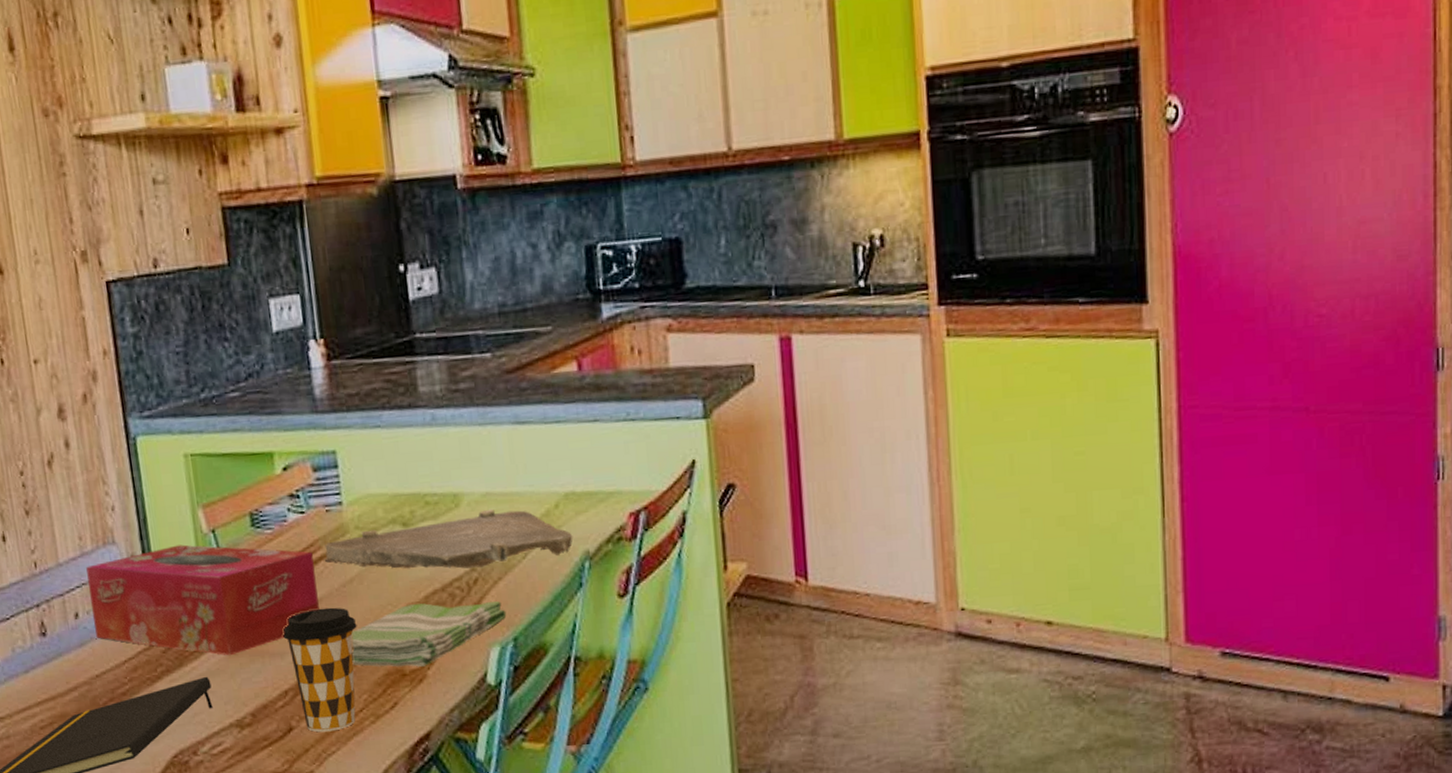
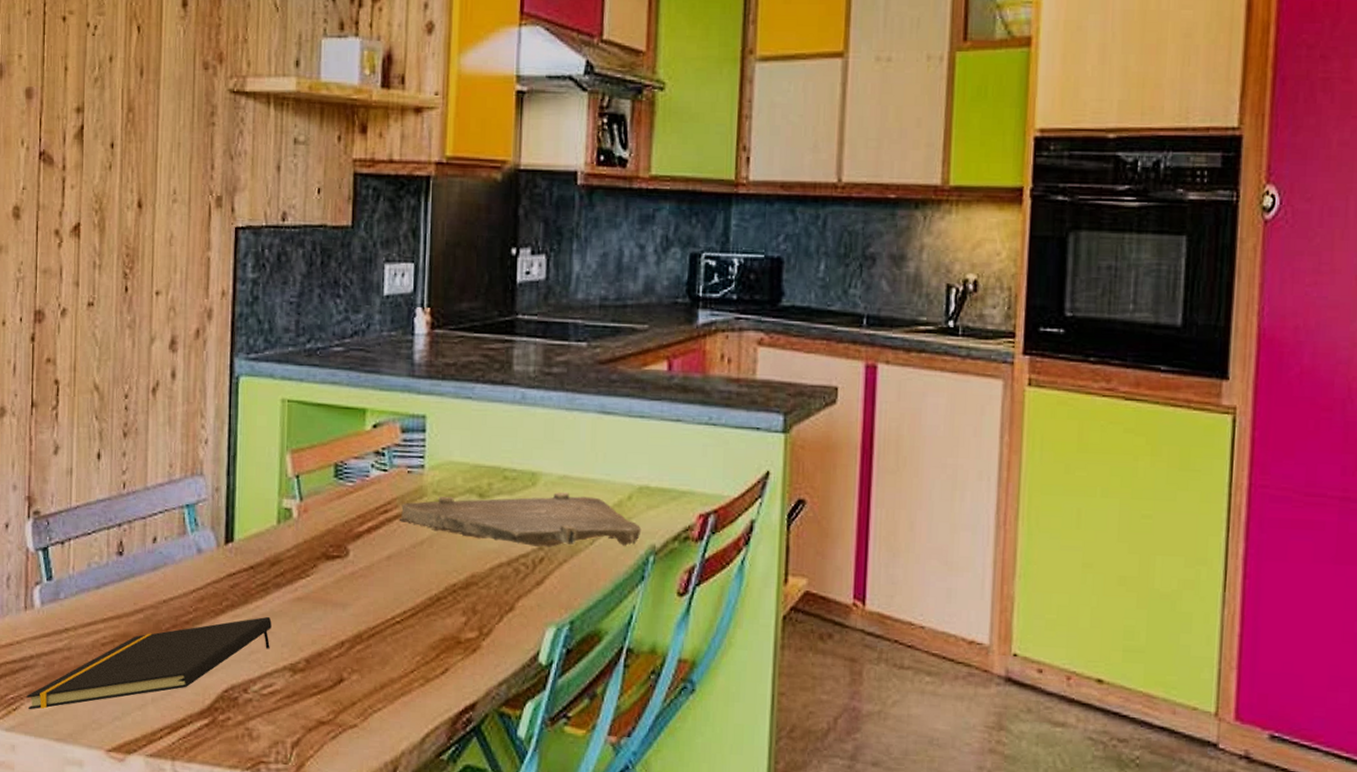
tissue box: present [86,544,319,656] -> none [170,485,389,600]
coffee cup: present [283,607,357,733] -> none [348,565,421,688]
dish towel: present [351,601,507,667] -> none [411,574,567,637]

